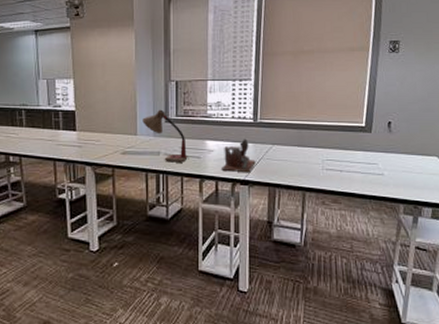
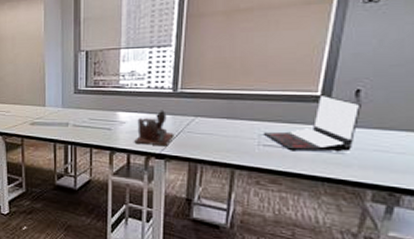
desk lamp: present [142,109,188,163] -> none [51,80,98,134]
laptop: none [325,125,392,174] -> present [263,94,361,152]

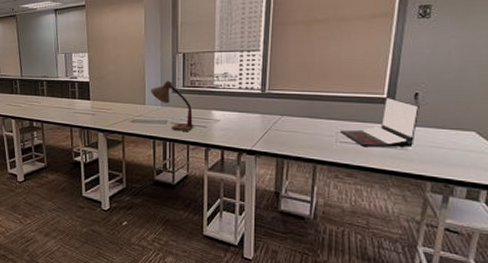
desk lamp: none [51,80,98,134] -> present [151,80,194,131]
desk organizer: present [134,110,174,147] -> none [228,109,263,143]

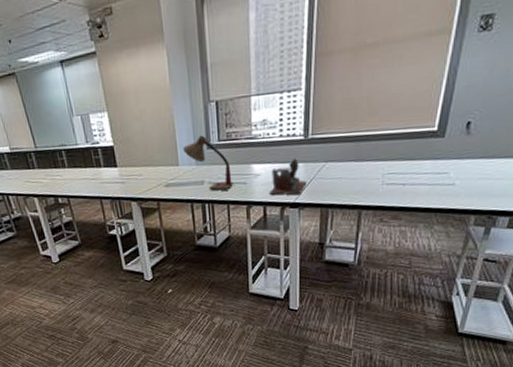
desk organizer: none [228,109,263,143] -> present [269,158,307,195]
laptop: present [339,97,420,148] -> none [386,129,471,186]

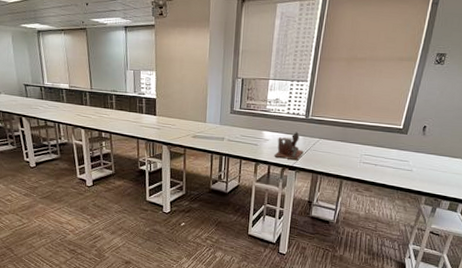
desk lamp: present [183,135,234,191] -> none [211,102,247,148]

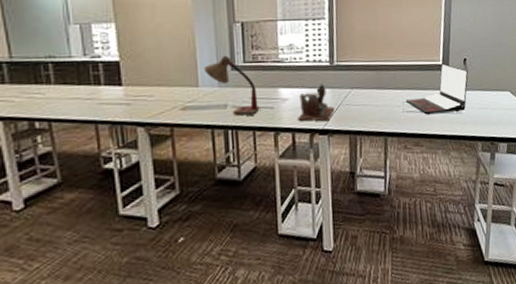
desk lamp: none [211,102,247,148] -> present [204,55,260,116]
laptop: none [363,128,426,170] -> present [405,63,468,114]

